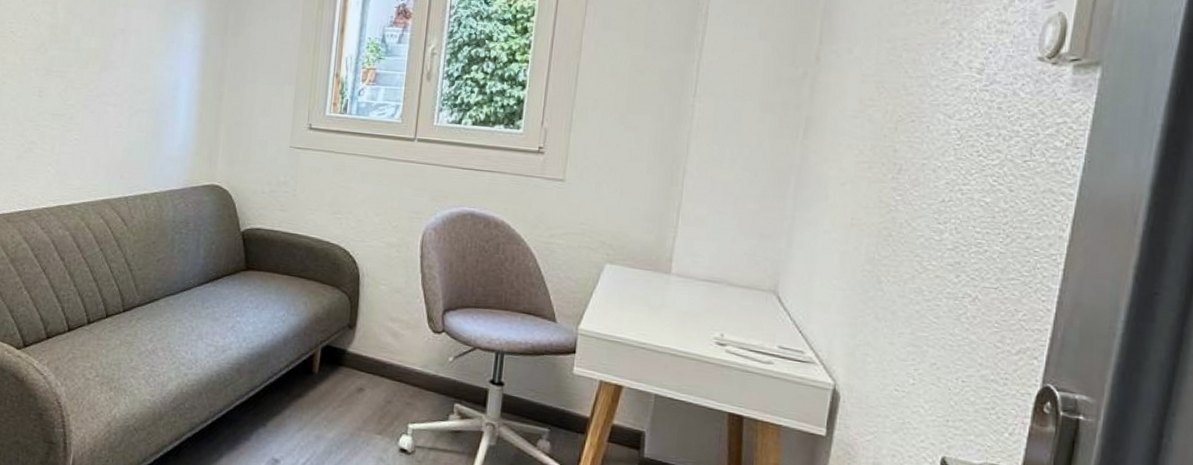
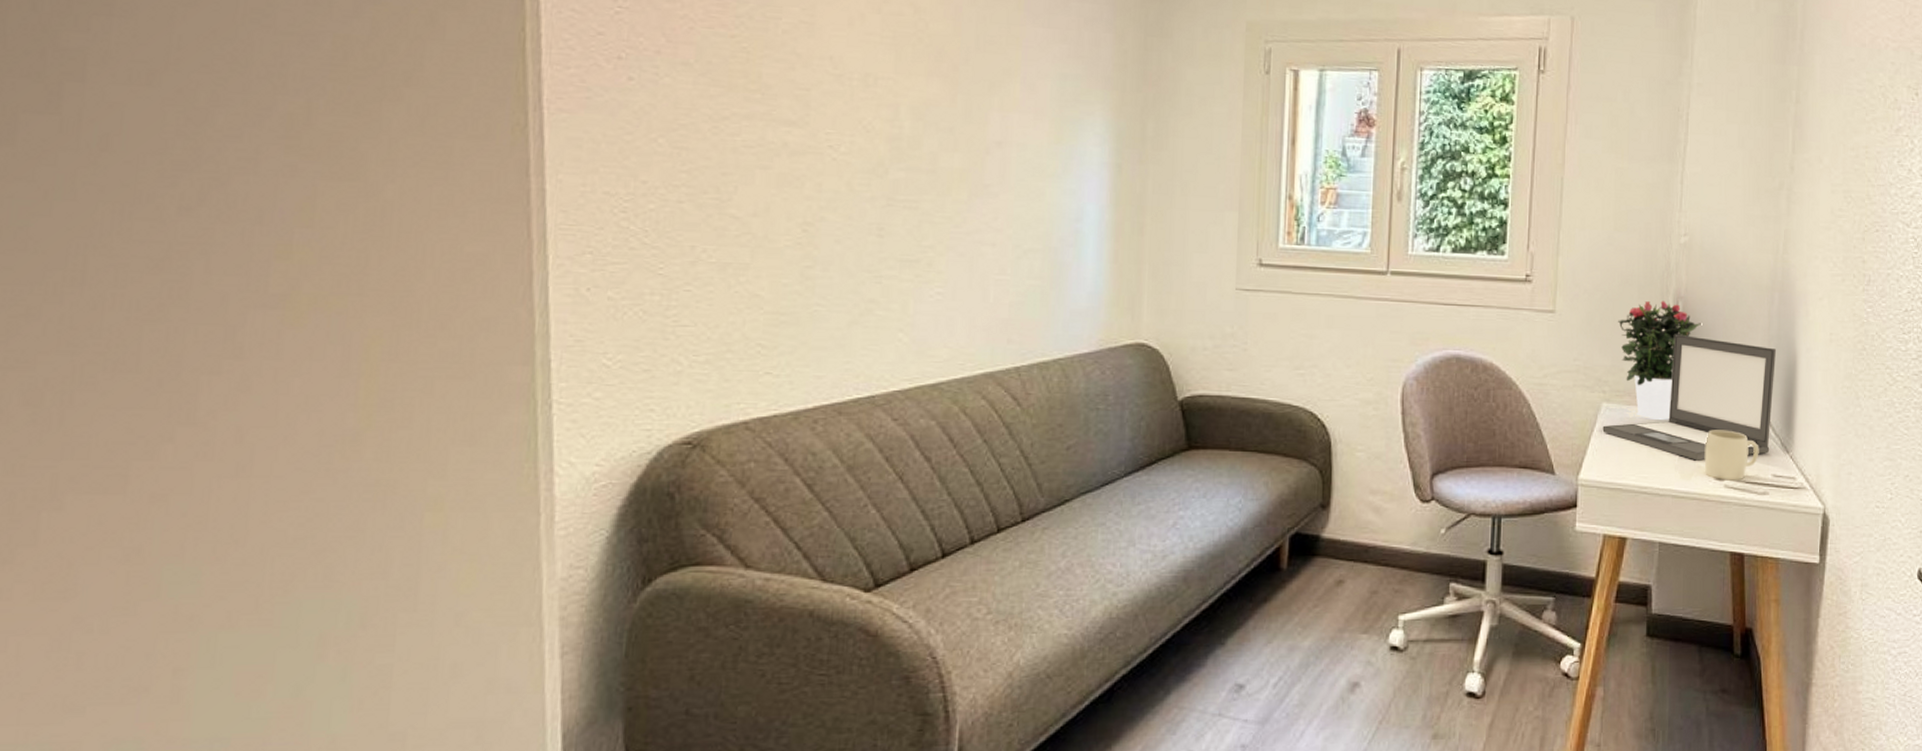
laptop: none [604,207,790,326] -> present [1602,334,1777,461]
potted flower: none [625,176,710,285] -> present [1618,301,1701,420]
mug: none [705,298,766,348] -> present [1704,430,1759,481]

